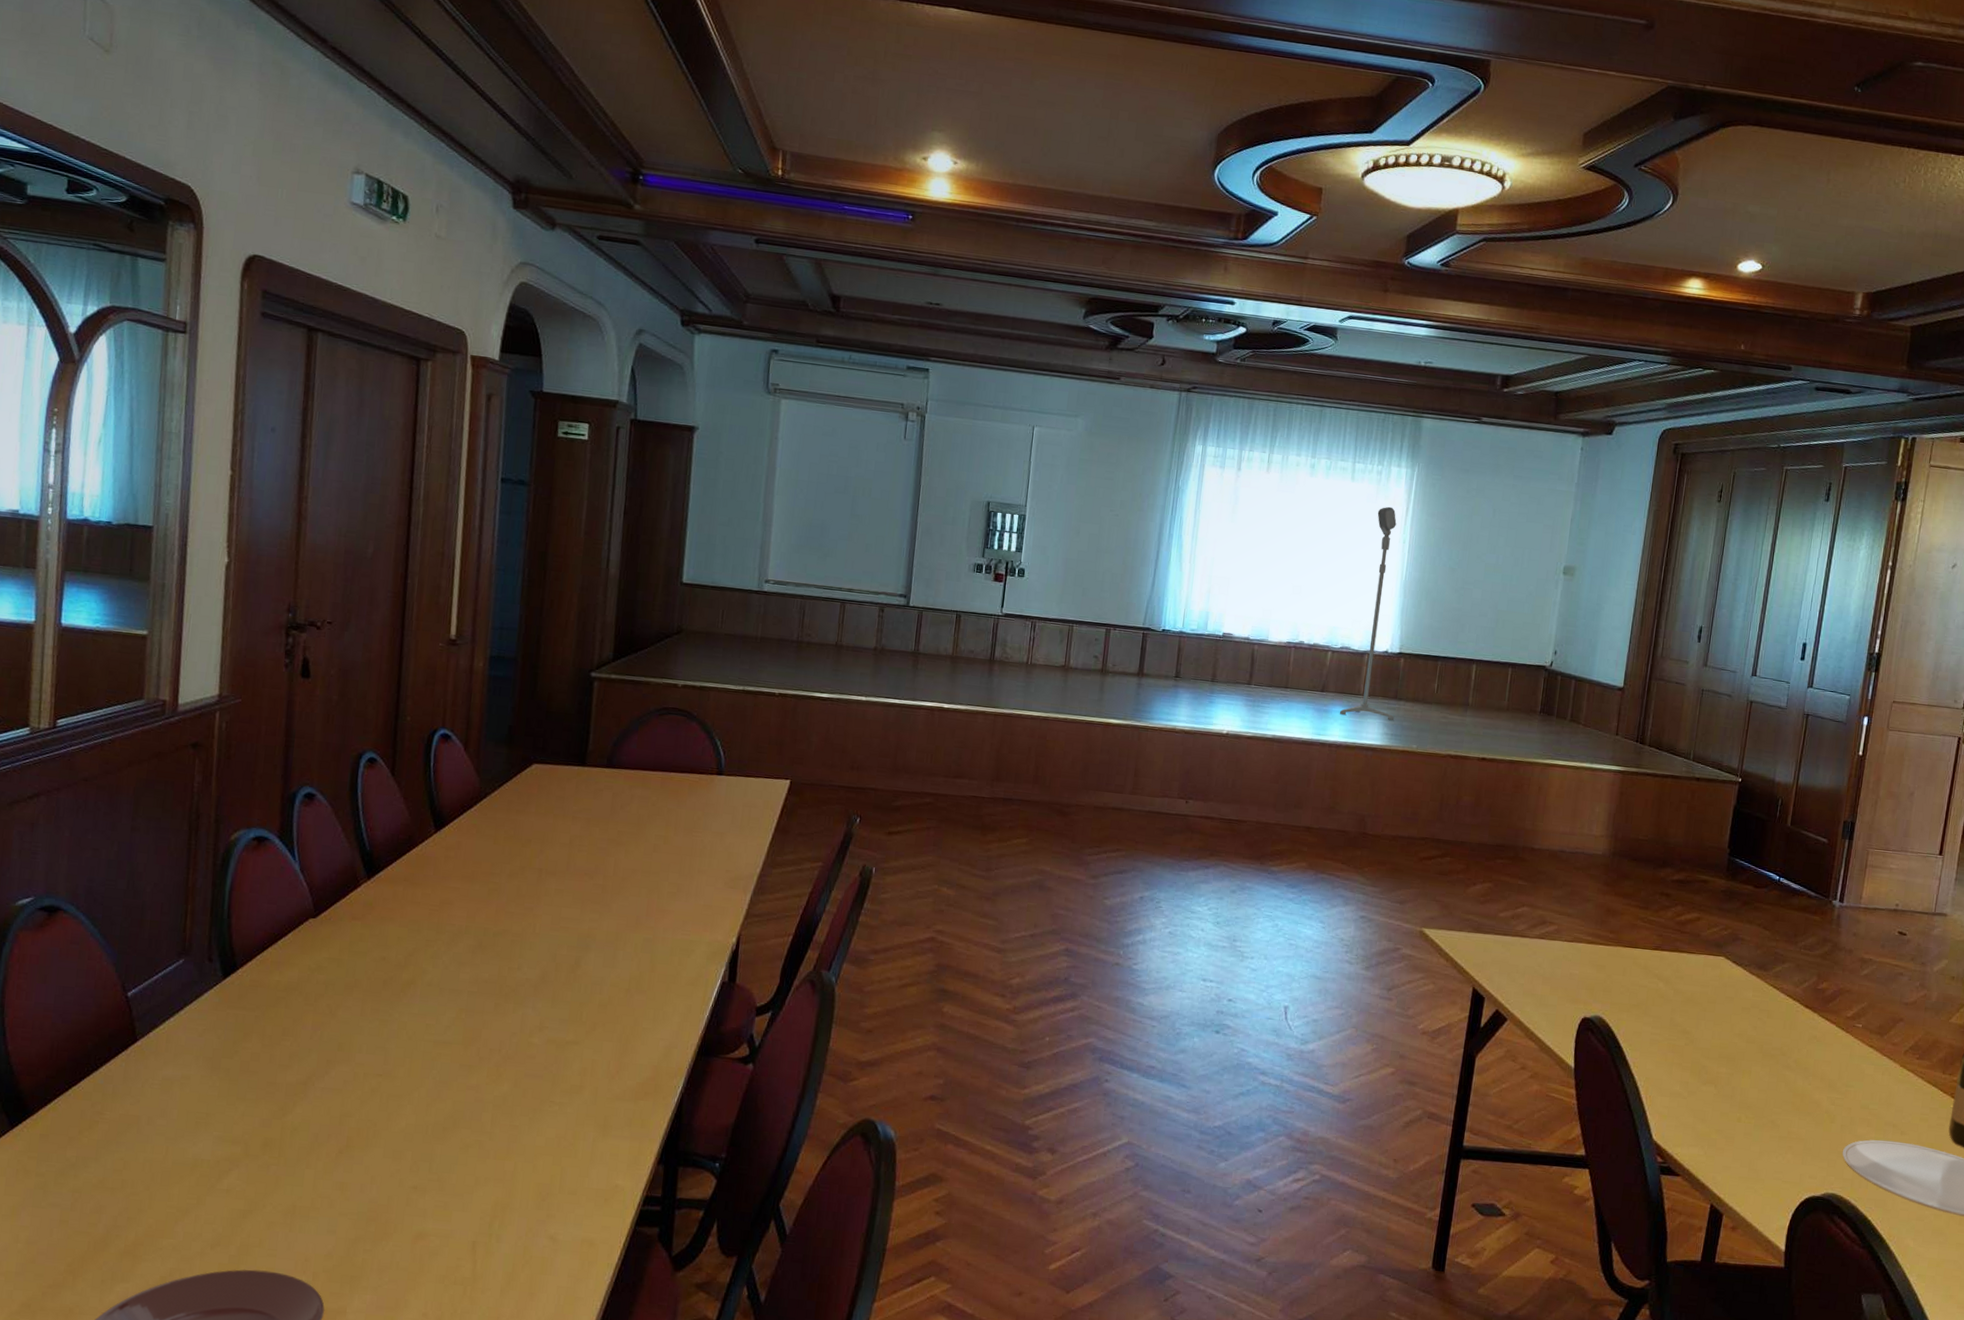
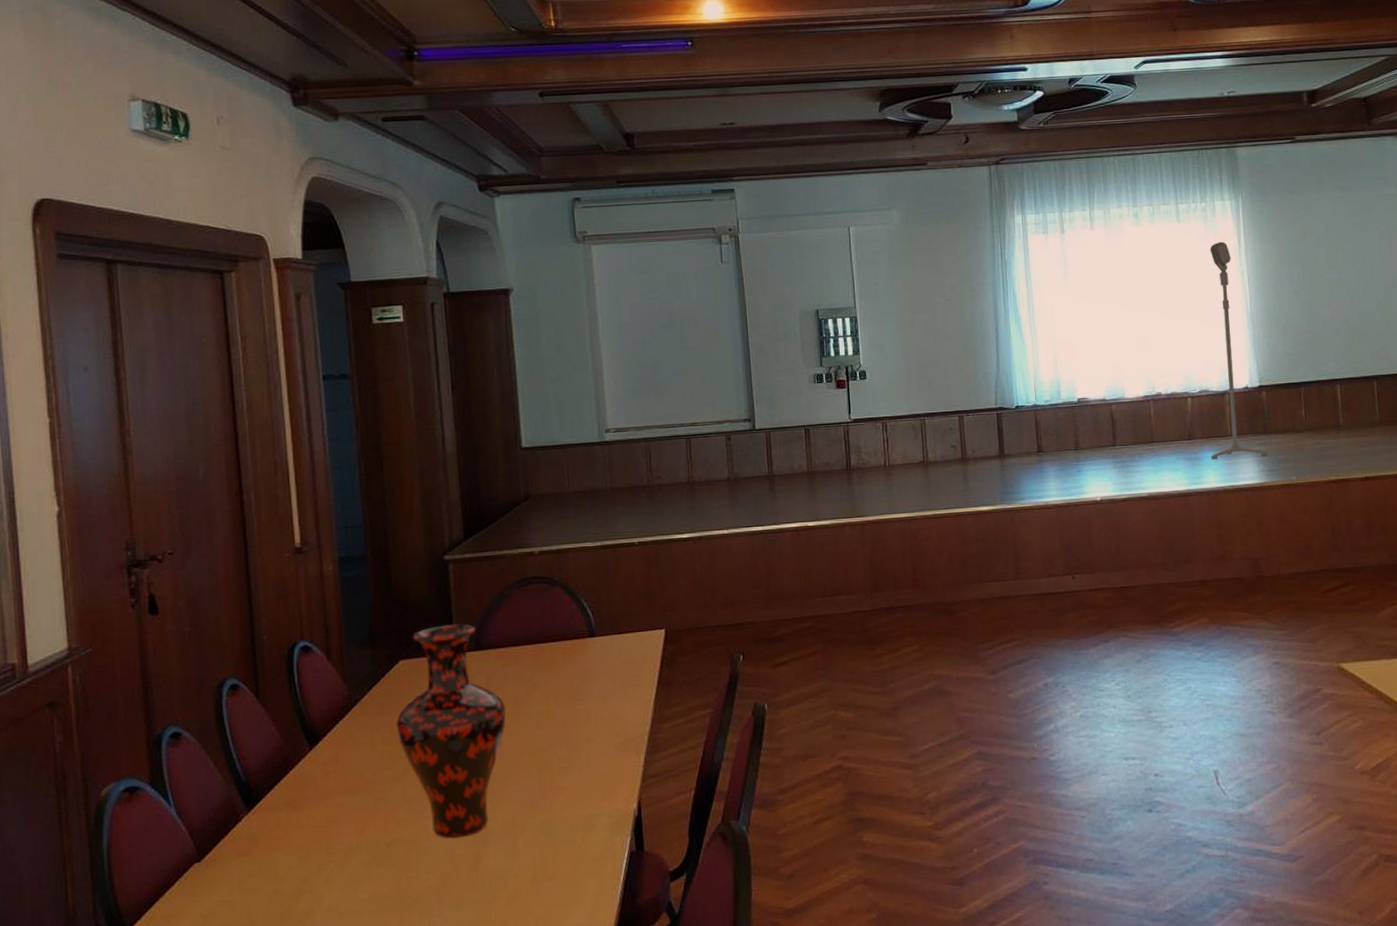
vase: none [520,737,627,940] -> present [396,623,506,838]

